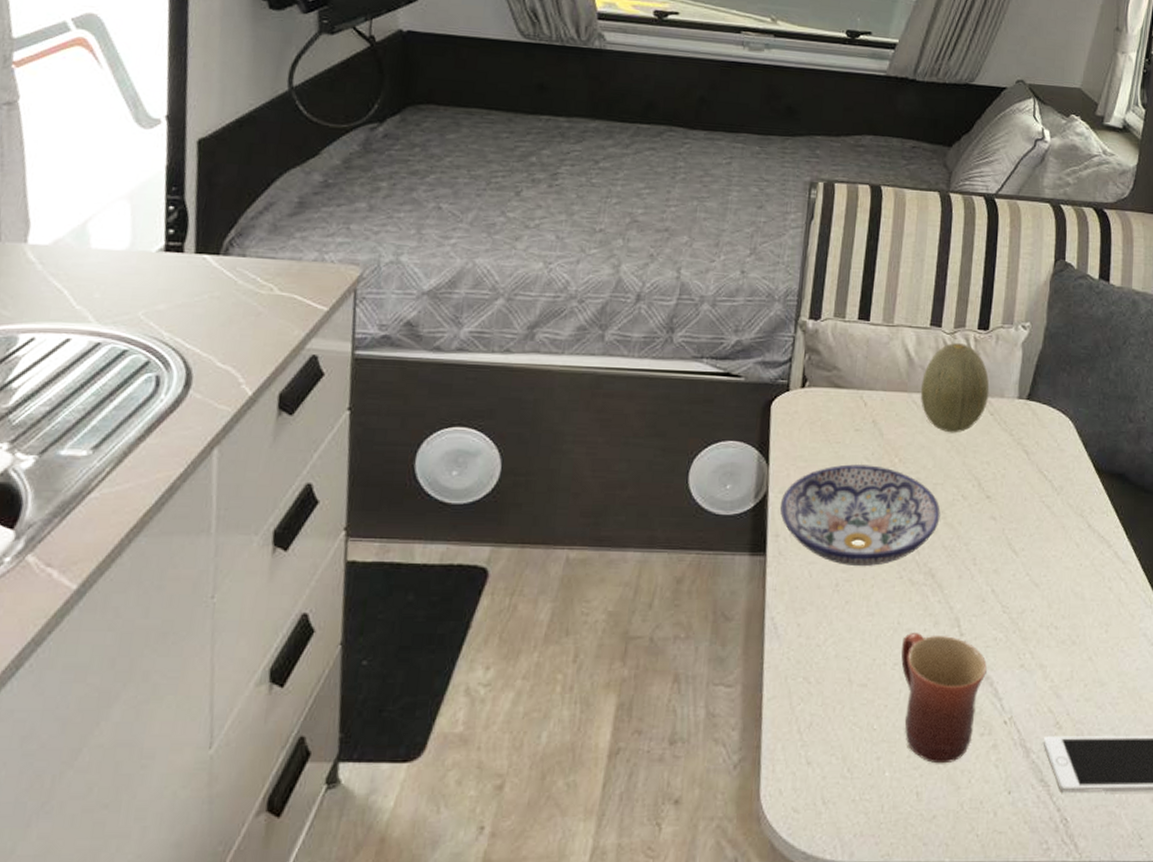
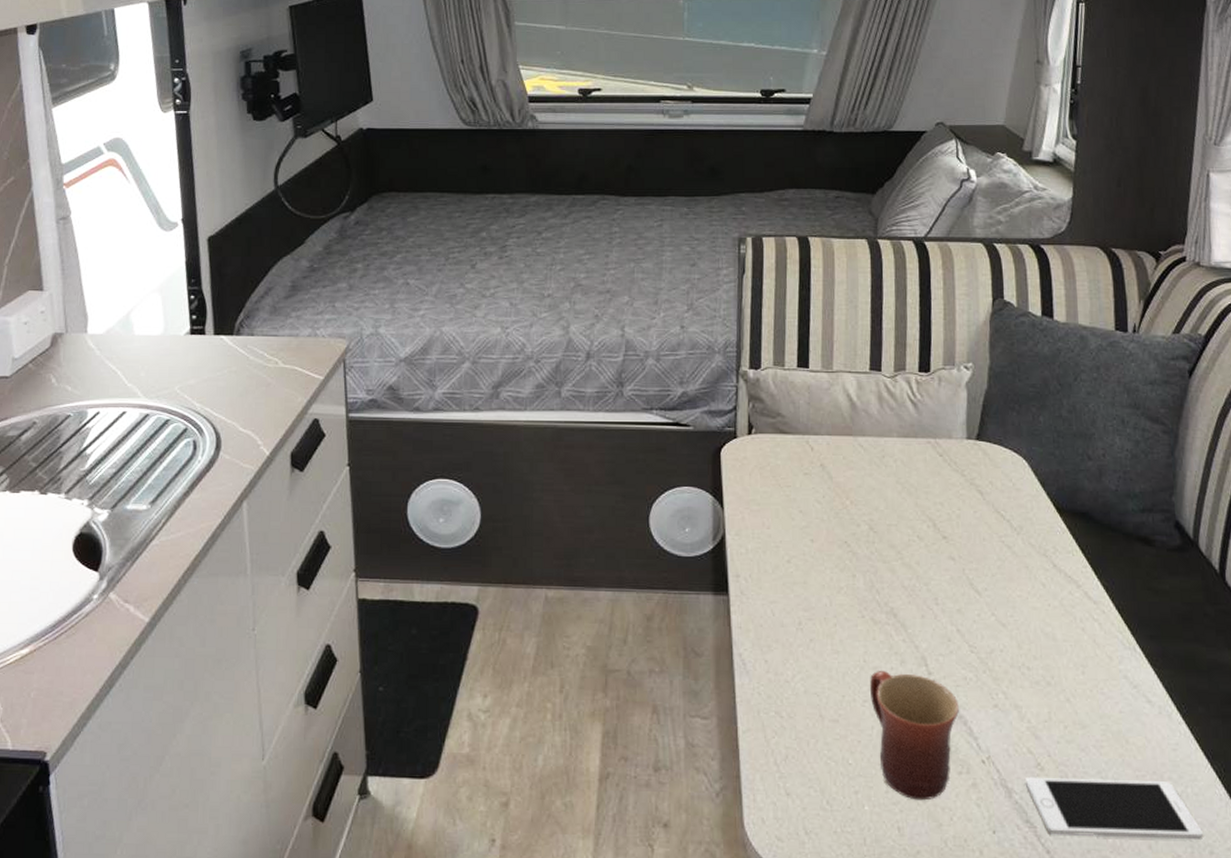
bowl: present [779,464,941,567] -> none [737,507,897,606]
fruit: present [920,343,990,433] -> none [865,386,936,475]

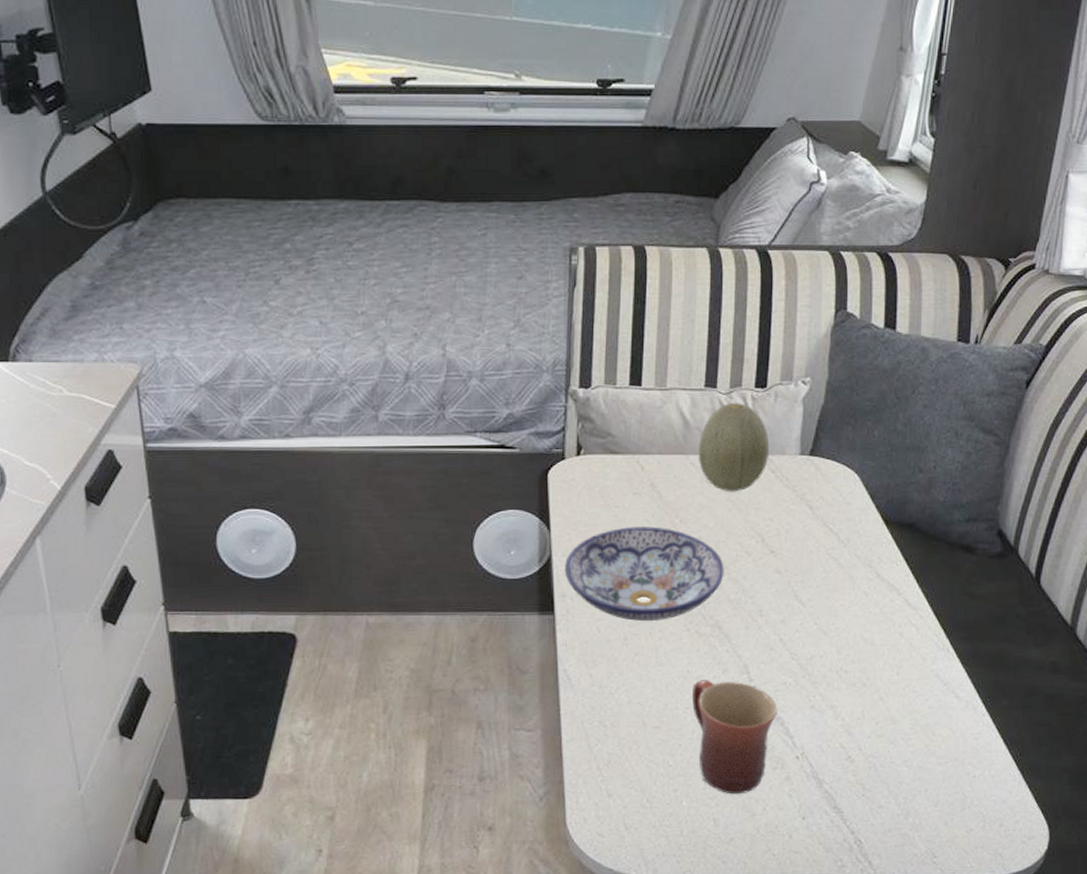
bowl: none [737,507,897,606] -> present [564,526,724,622]
fruit: none [865,386,936,475] -> present [698,403,770,492]
cell phone: present [1025,776,1203,840] -> none [835,767,995,818]

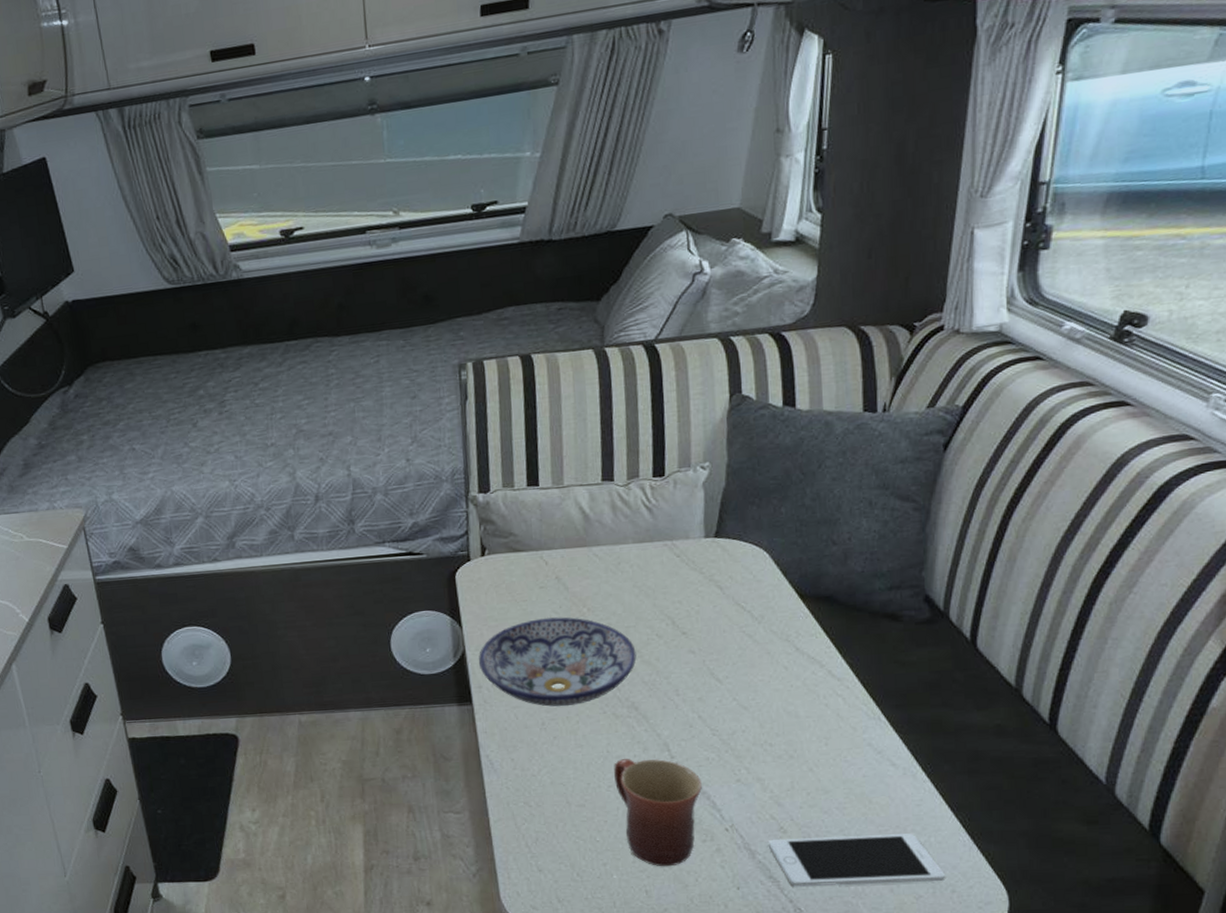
fruit: present [698,403,770,492] -> none [600,493,673,579]
cell phone: none [835,767,995,818] -> present [768,833,945,887]

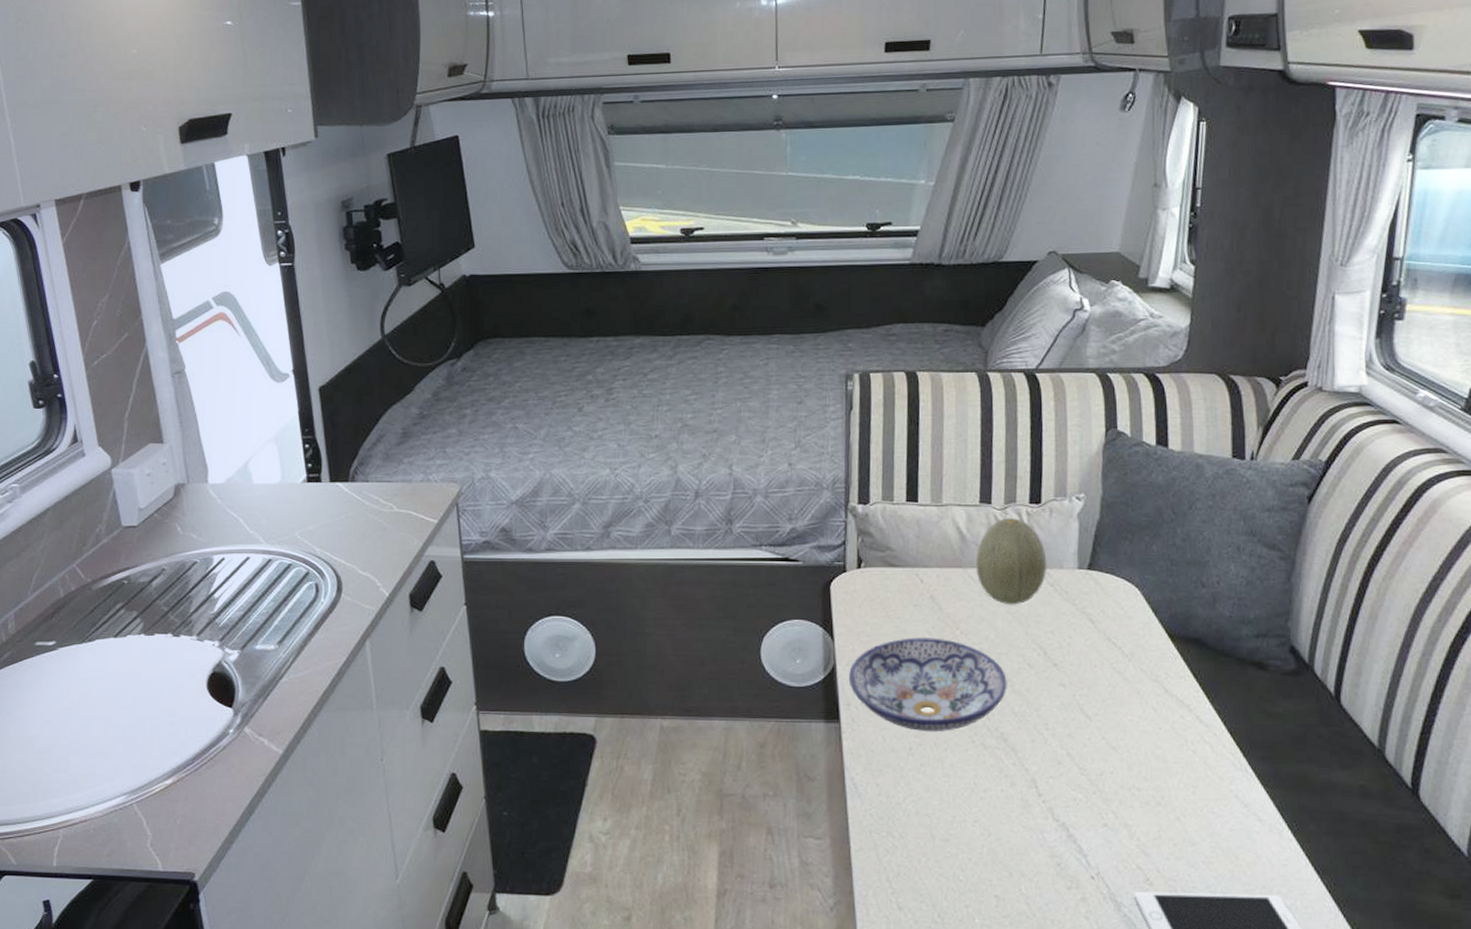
fruit: none [600,493,673,579] -> present [975,518,1047,605]
mug: present [614,759,702,867] -> none [980,793,1069,914]

